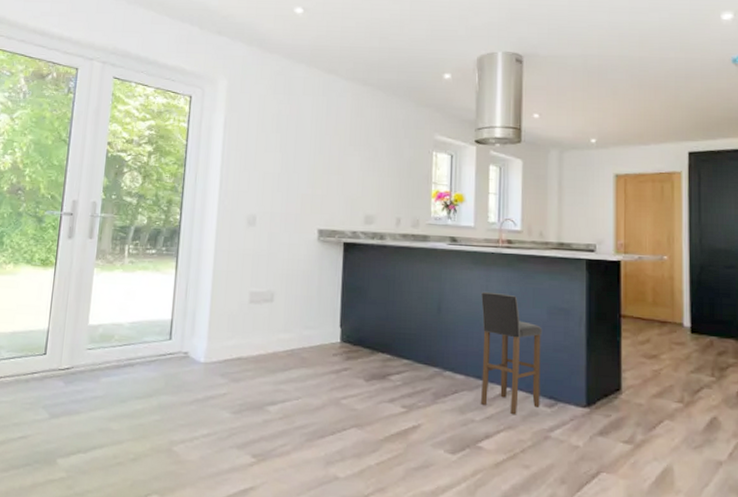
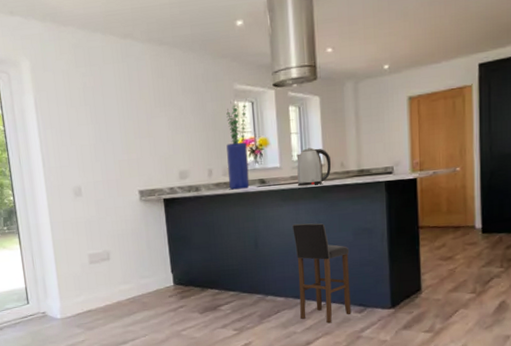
vase: none [416,153,445,245] -> present [226,101,250,190]
kettle: none [492,211,530,253] -> present [296,147,332,187]

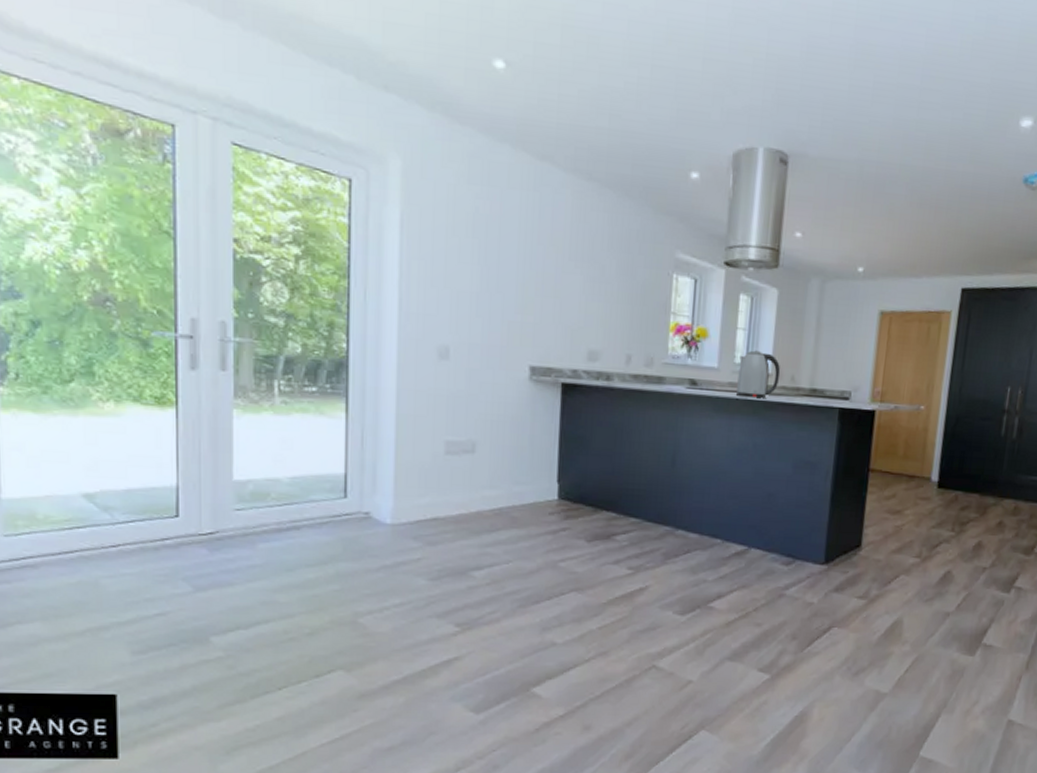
vase: present [226,101,250,190] -> none [649,276,688,388]
bar stool: present [292,223,351,324] -> none [715,442,786,574]

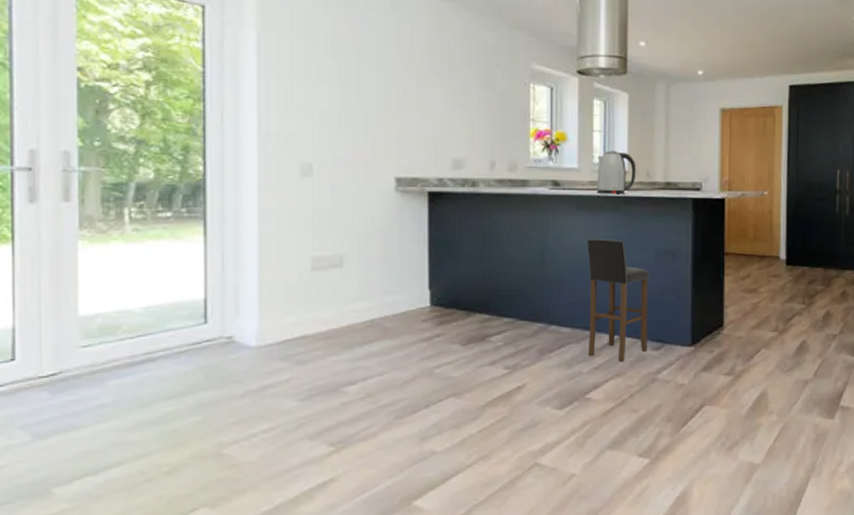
bar stool: none [715,442,786,574] -> present [587,238,650,362]

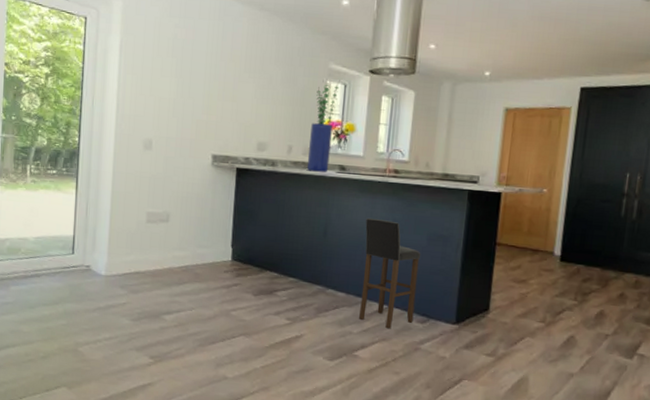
vase: none [514,85,544,190] -> present [306,82,339,172]
kettle: present [597,150,637,195] -> none [379,141,417,182]

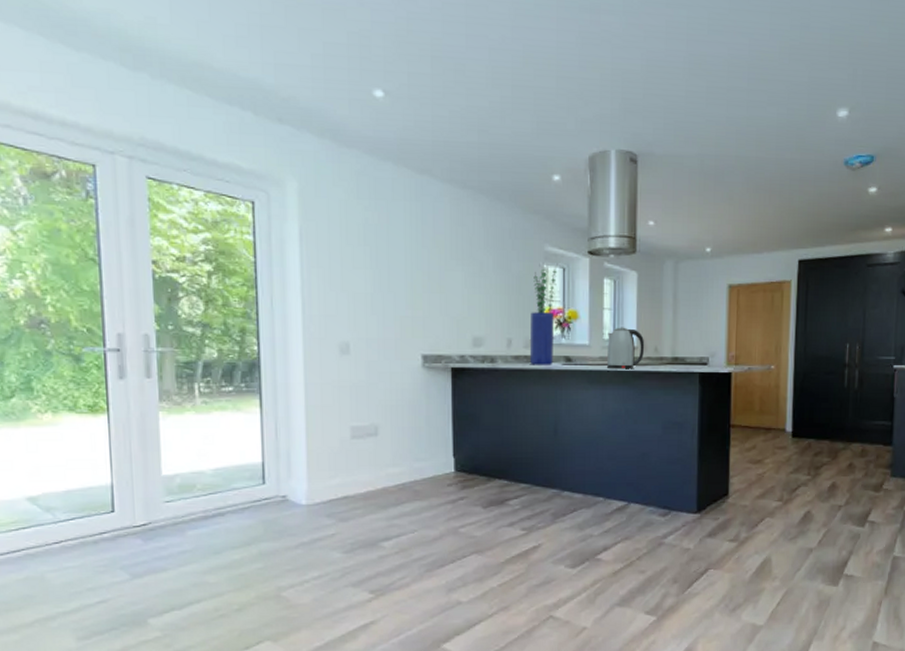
bar stool: present [359,217,421,329] -> none [598,410,657,527]
kettle: none [379,141,417,182] -> present [607,327,645,369]

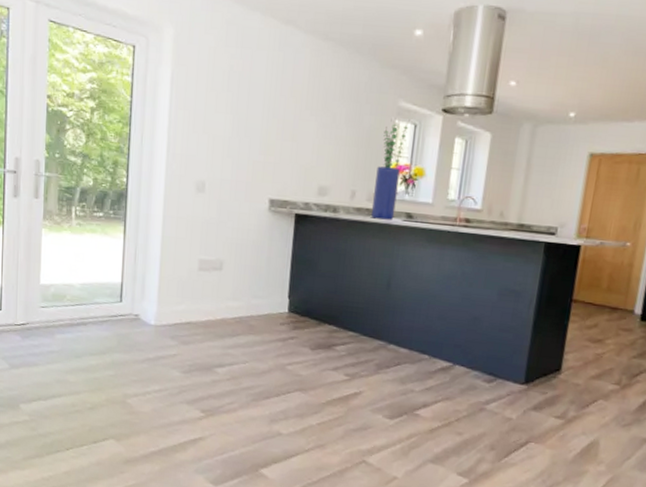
kettle: present [607,327,645,369] -> none [448,188,491,232]

